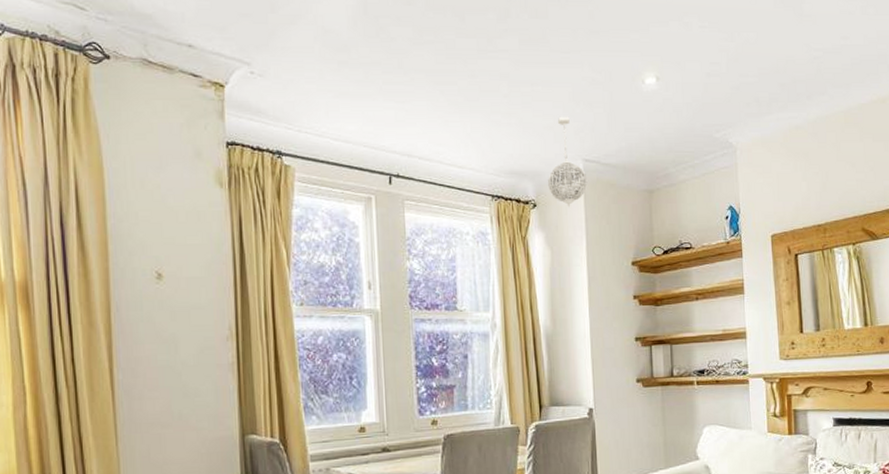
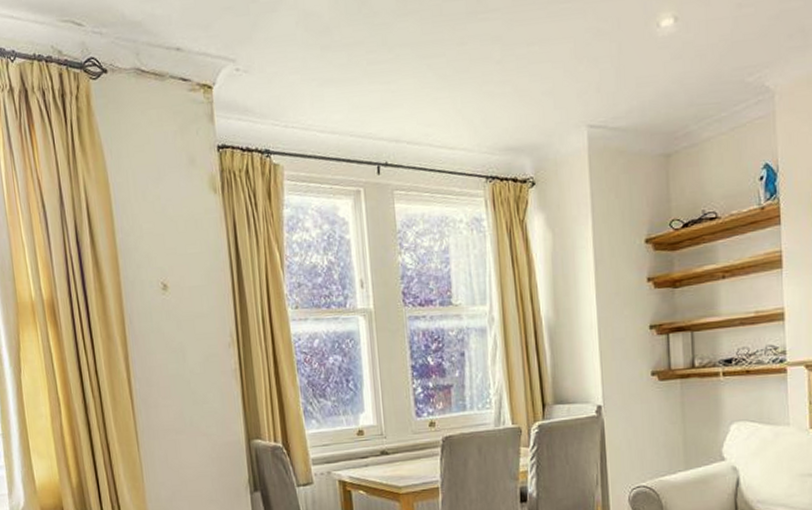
pendant light: present [547,116,588,208] -> none [546,77,593,183]

